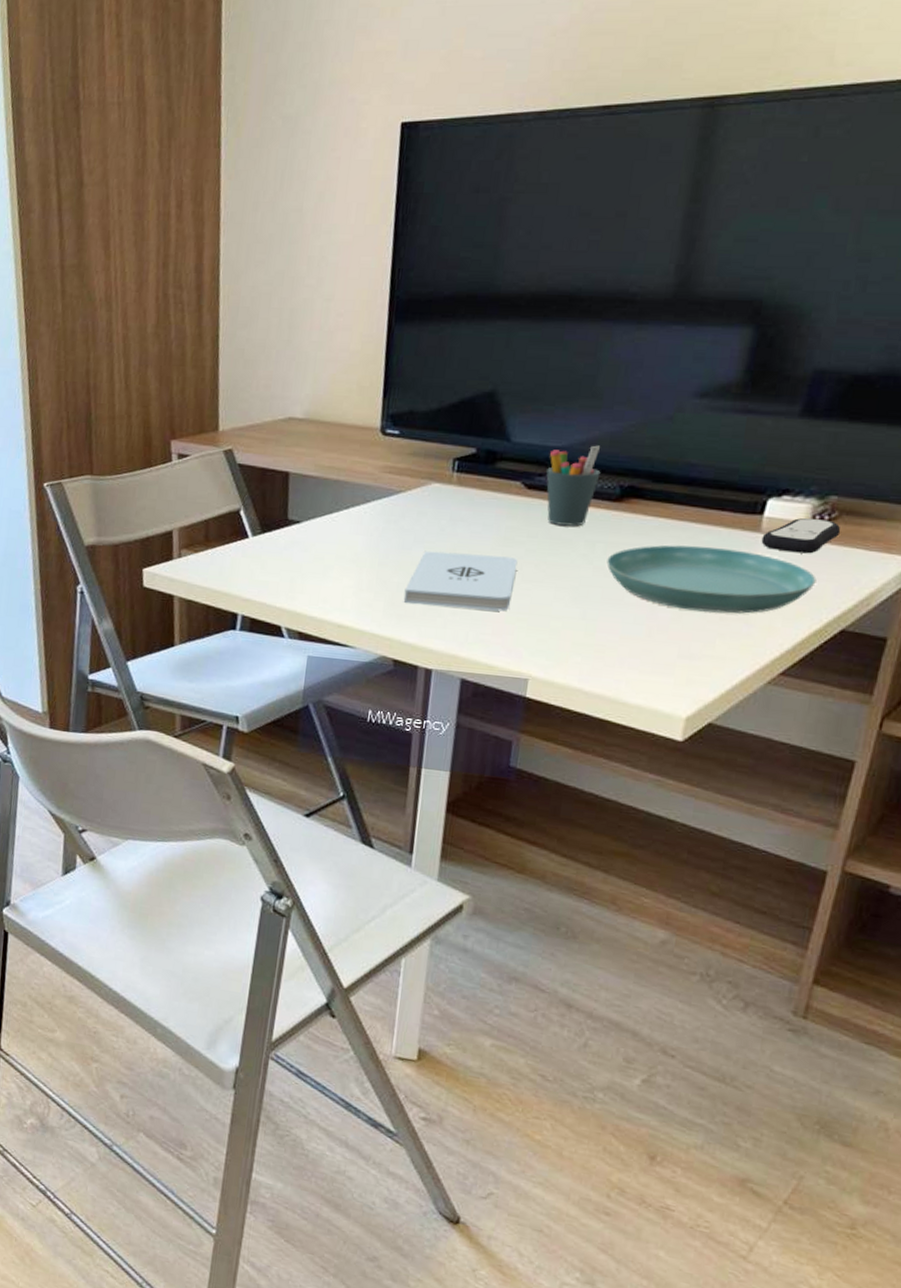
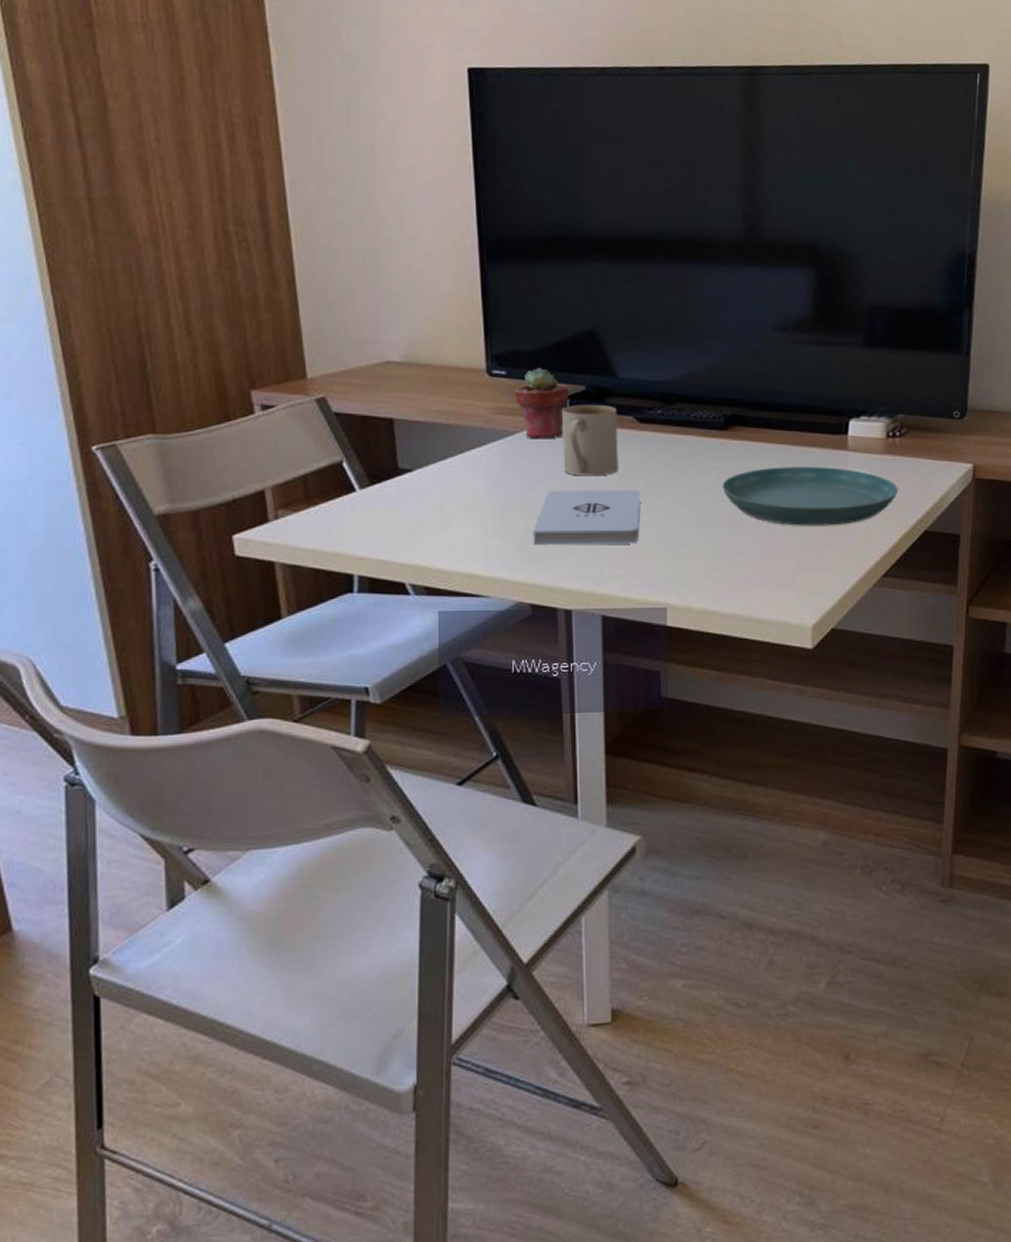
potted succulent: none [405,429,459,501] -> present [515,368,569,439]
mug: none [443,467,506,541] -> present [561,405,618,476]
pen holder: present [546,445,601,526] -> none [655,378,705,456]
remote control: present [761,517,841,554] -> none [850,434,911,466]

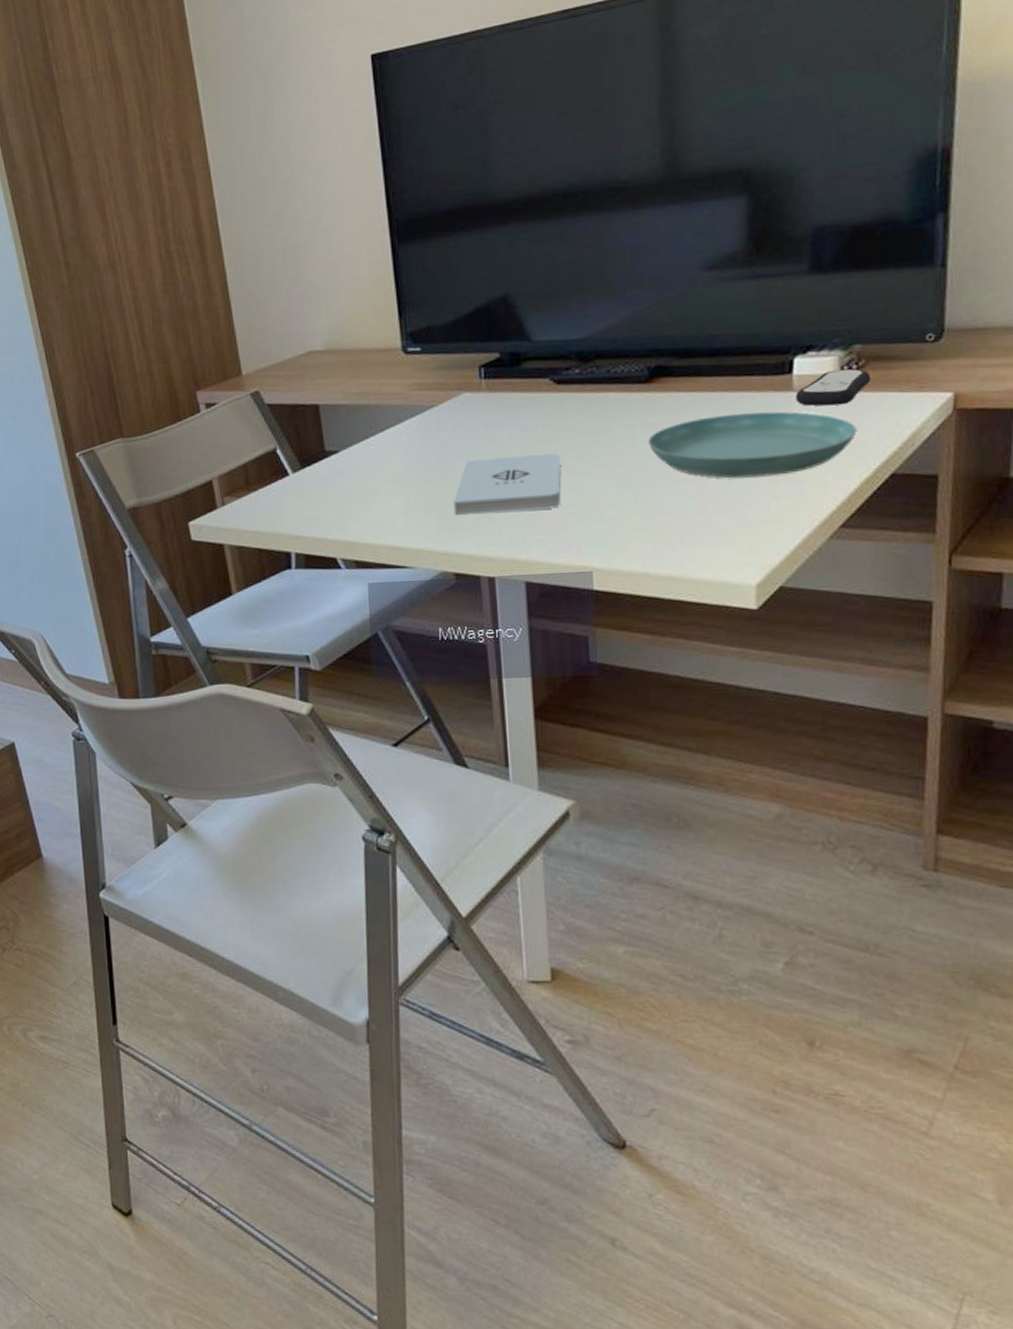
potted succulent: present [515,368,569,439] -> none [430,340,484,412]
mug: present [561,405,618,476] -> none [476,370,536,445]
remote control: none [850,434,911,466] -> present [795,369,871,406]

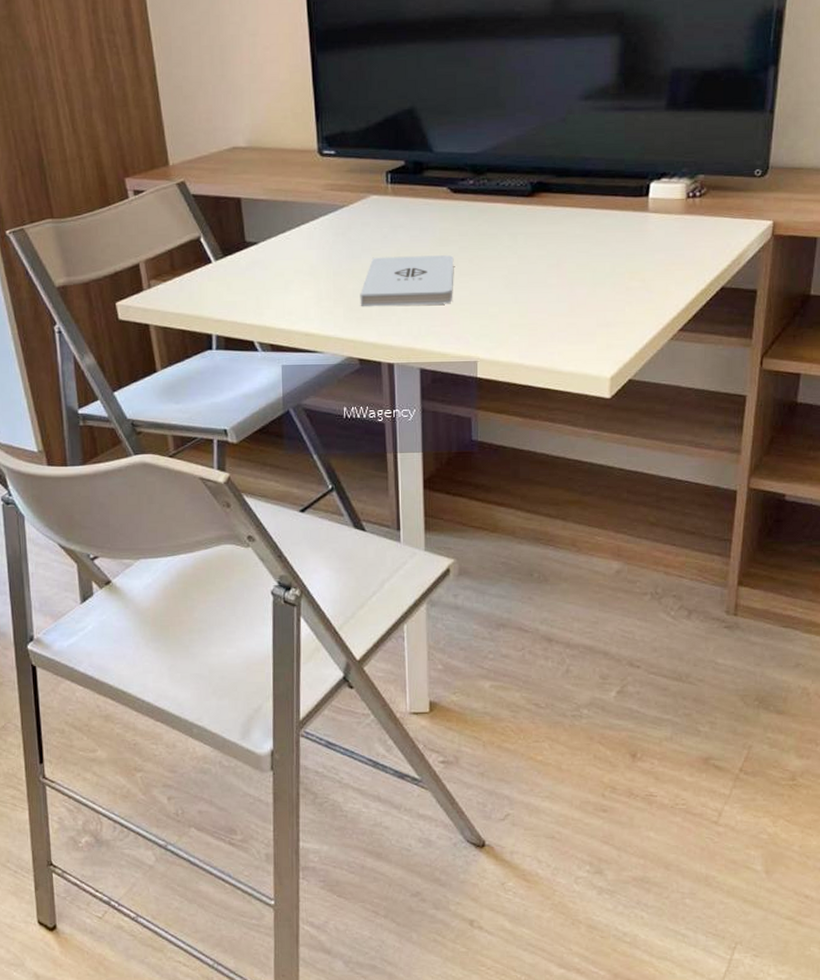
saucer: present [648,411,857,478] -> none [528,228,697,285]
remote control: present [795,369,871,406] -> none [650,195,710,226]

